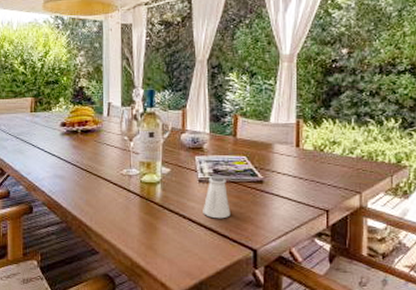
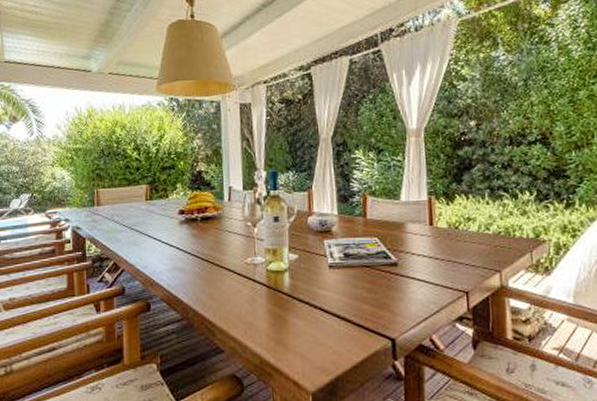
saltshaker: present [203,175,231,219] -> none [335,259,365,307]

